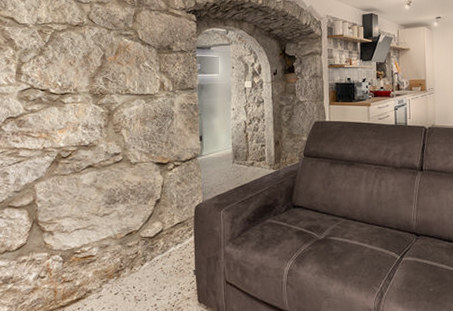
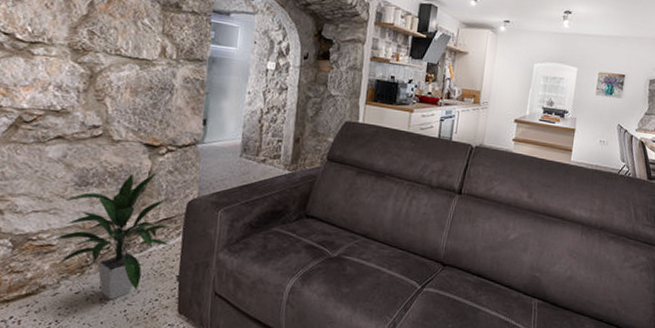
indoor plant: none [90,185,184,297] -> present [49,172,171,300]

